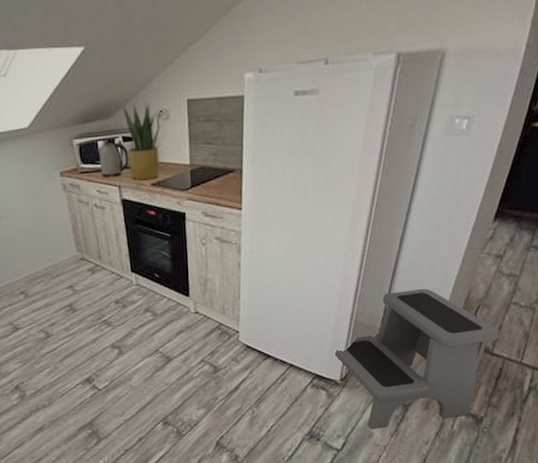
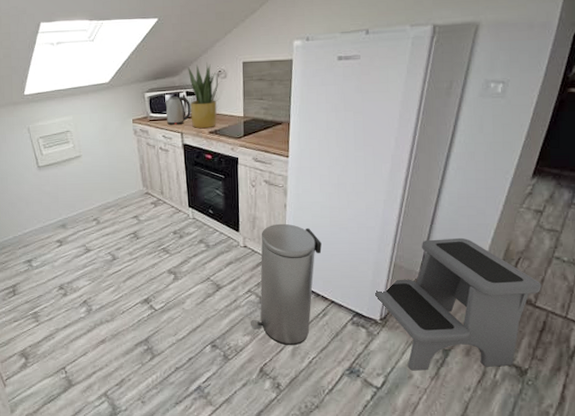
pedal bin: none [205,284,279,416] -> present [251,223,322,346]

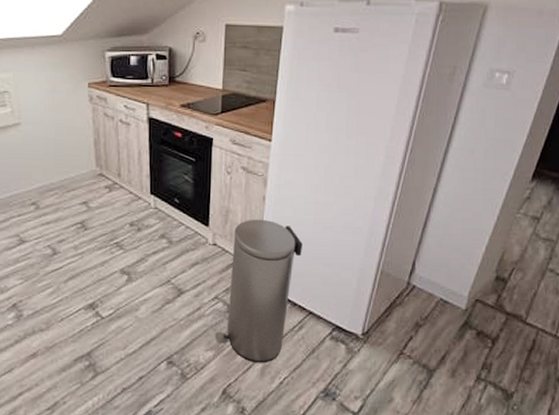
kettle: present [165,96,191,126] -> none [130,58,160,94]
planter: present [188,62,219,129] -> none [160,20,196,101]
step stool: present [375,237,541,371] -> none [358,243,533,394]

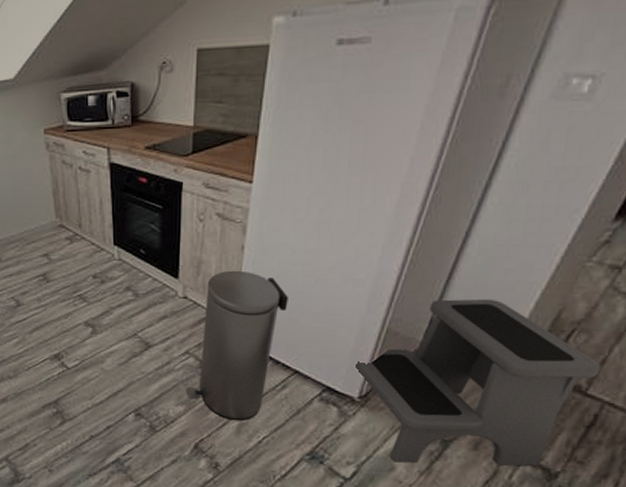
step stool: none [358,243,533,394] -> present [356,298,601,467]

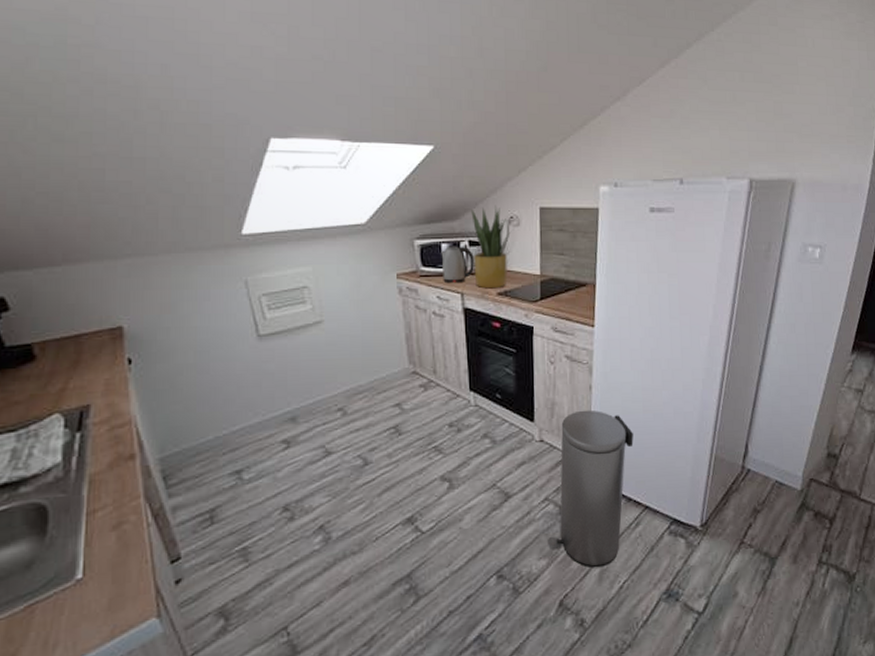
kettle: none [88,98,121,138] -> present [441,246,474,284]
planter: none [120,49,162,143] -> present [471,205,511,289]
step stool: present [356,298,601,467] -> none [695,422,865,588]

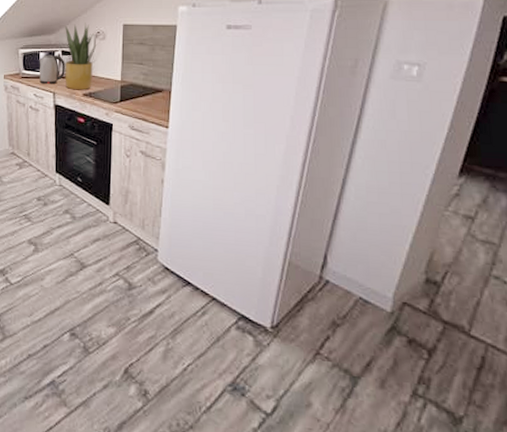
pedal bin: present [548,410,634,568] -> none [117,200,203,346]

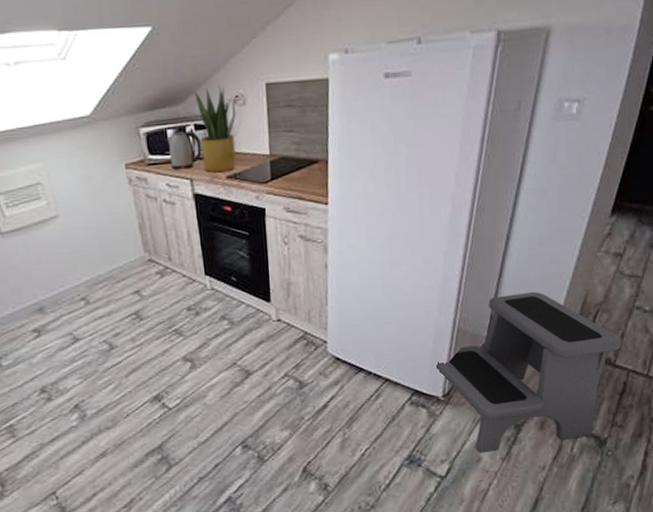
step stool: none [265,237,477,409] -> present [436,291,622,453]

